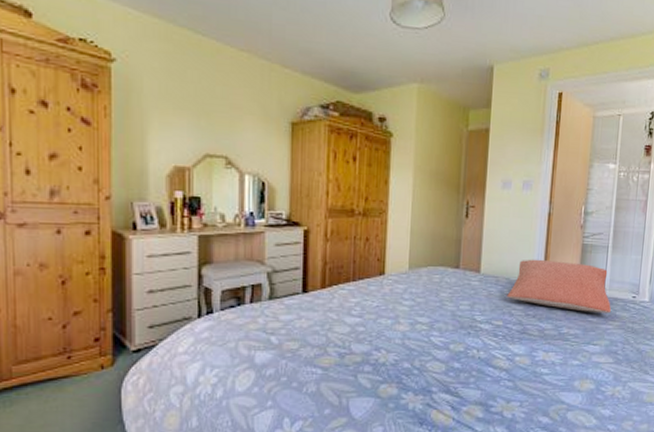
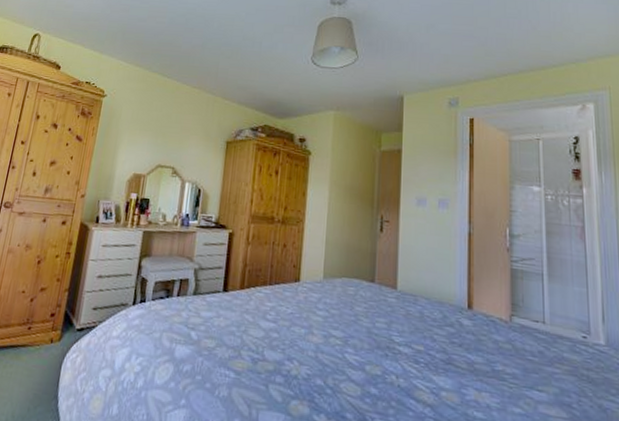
pillow: present [507,259,611,313] -> none [427,279,556,354]

